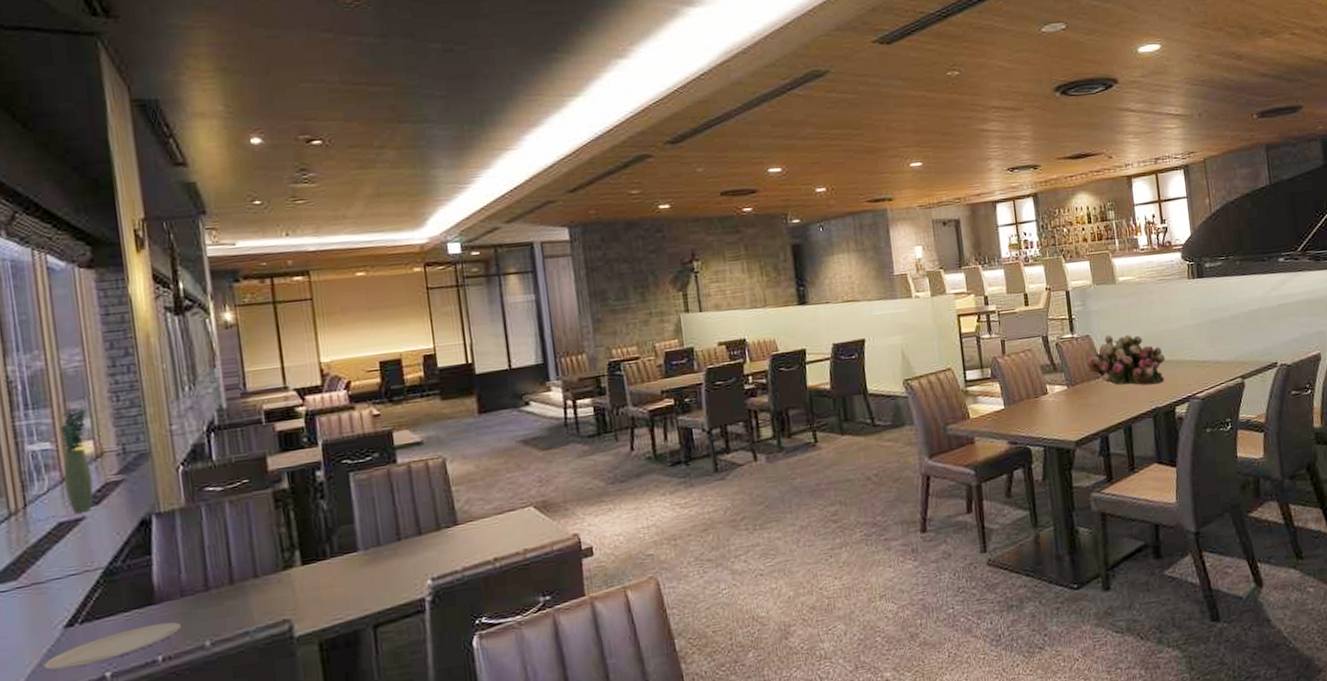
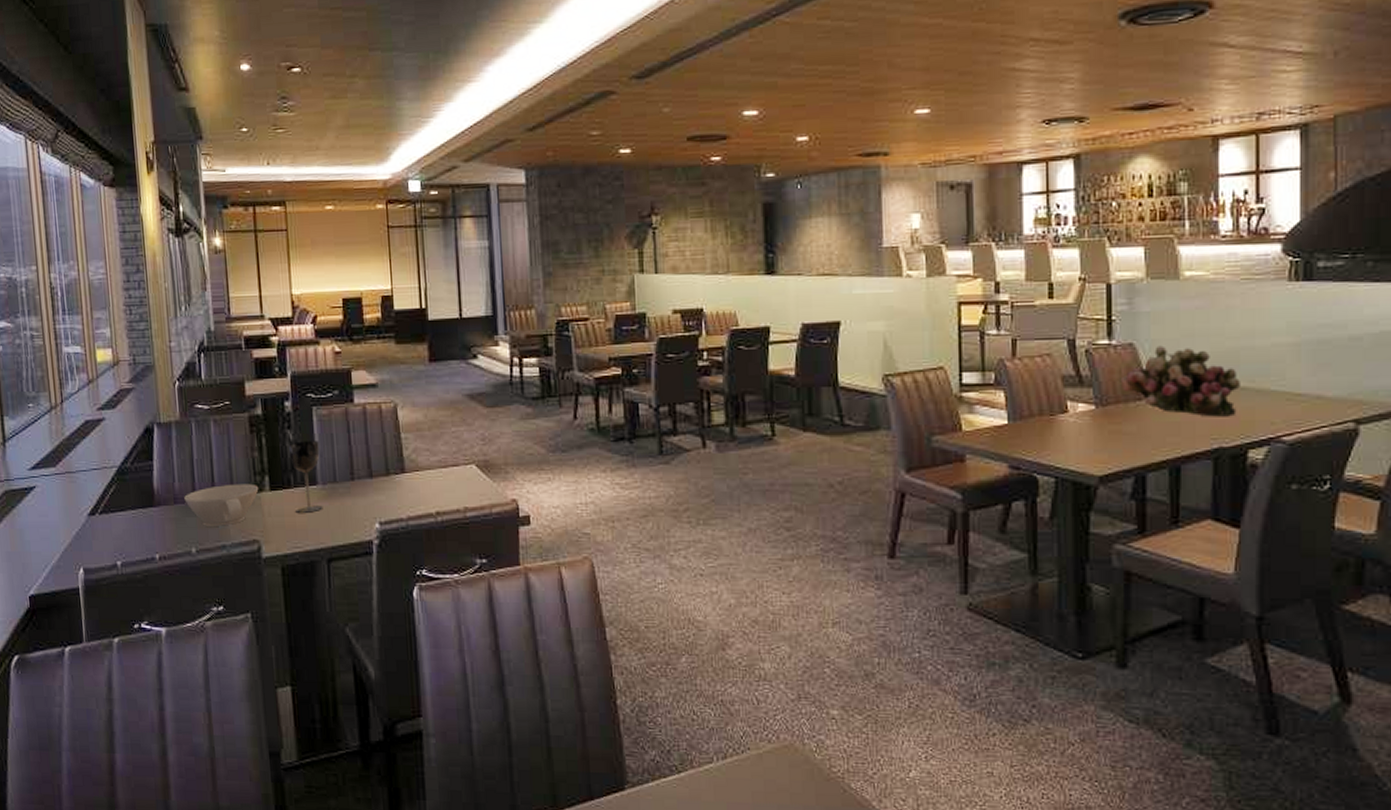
plate: present [43,622,181,671] -> none [73,525,174,553]
vase: present [59,406,94,513] -> none [87,315,111,413]
cup: none [193,561,288,616] -> present [184,483,259,526]
wine glass: none [323,506,366,584] -> present [289,441,323,513]

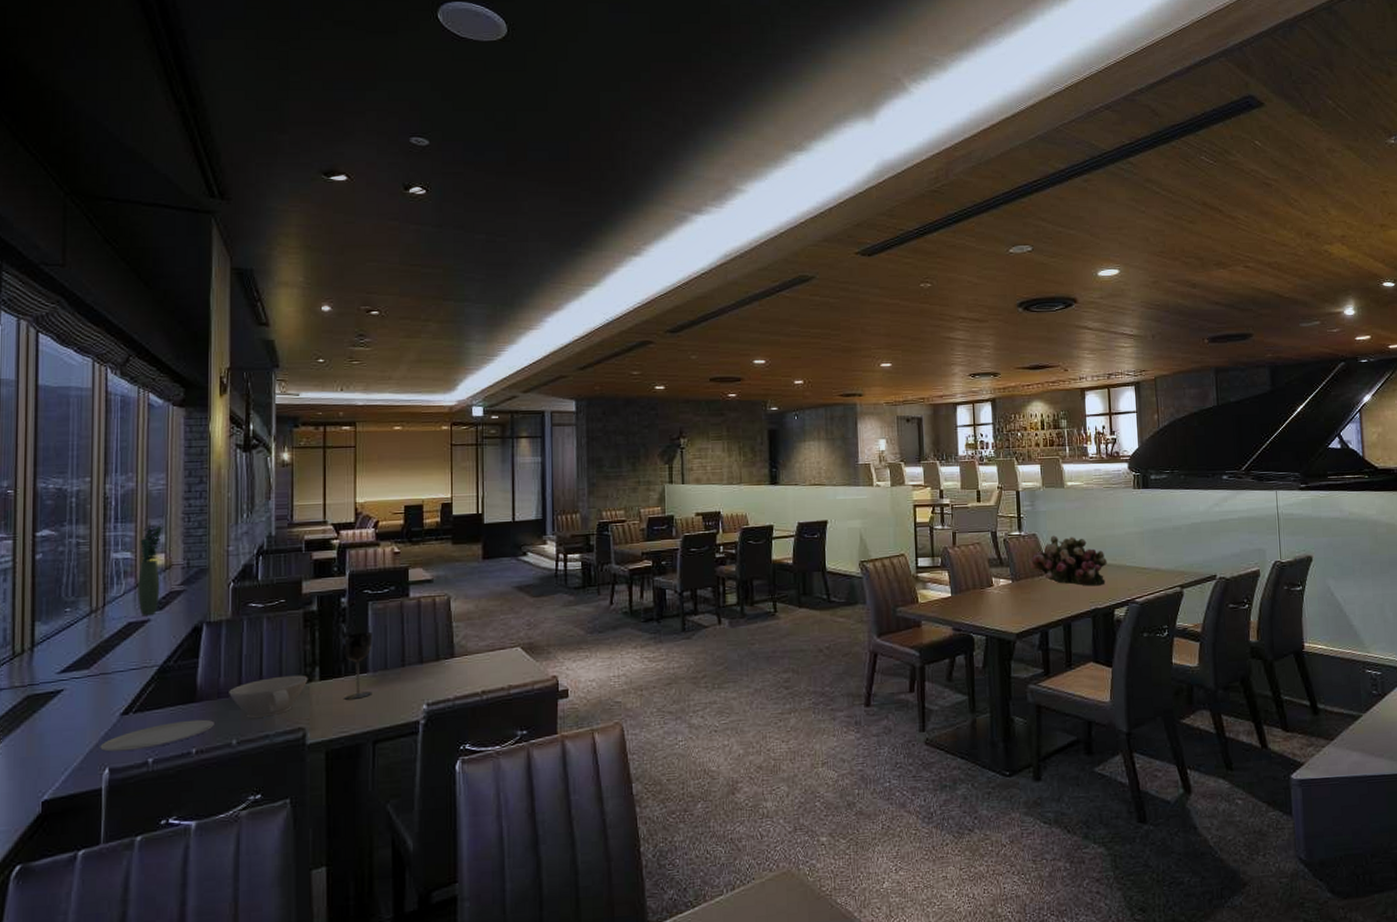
plate: none [73,525,174,553] -> present [100,719,214,753]
vase: none [87,315,111,413] -> present [138,523,162,615]

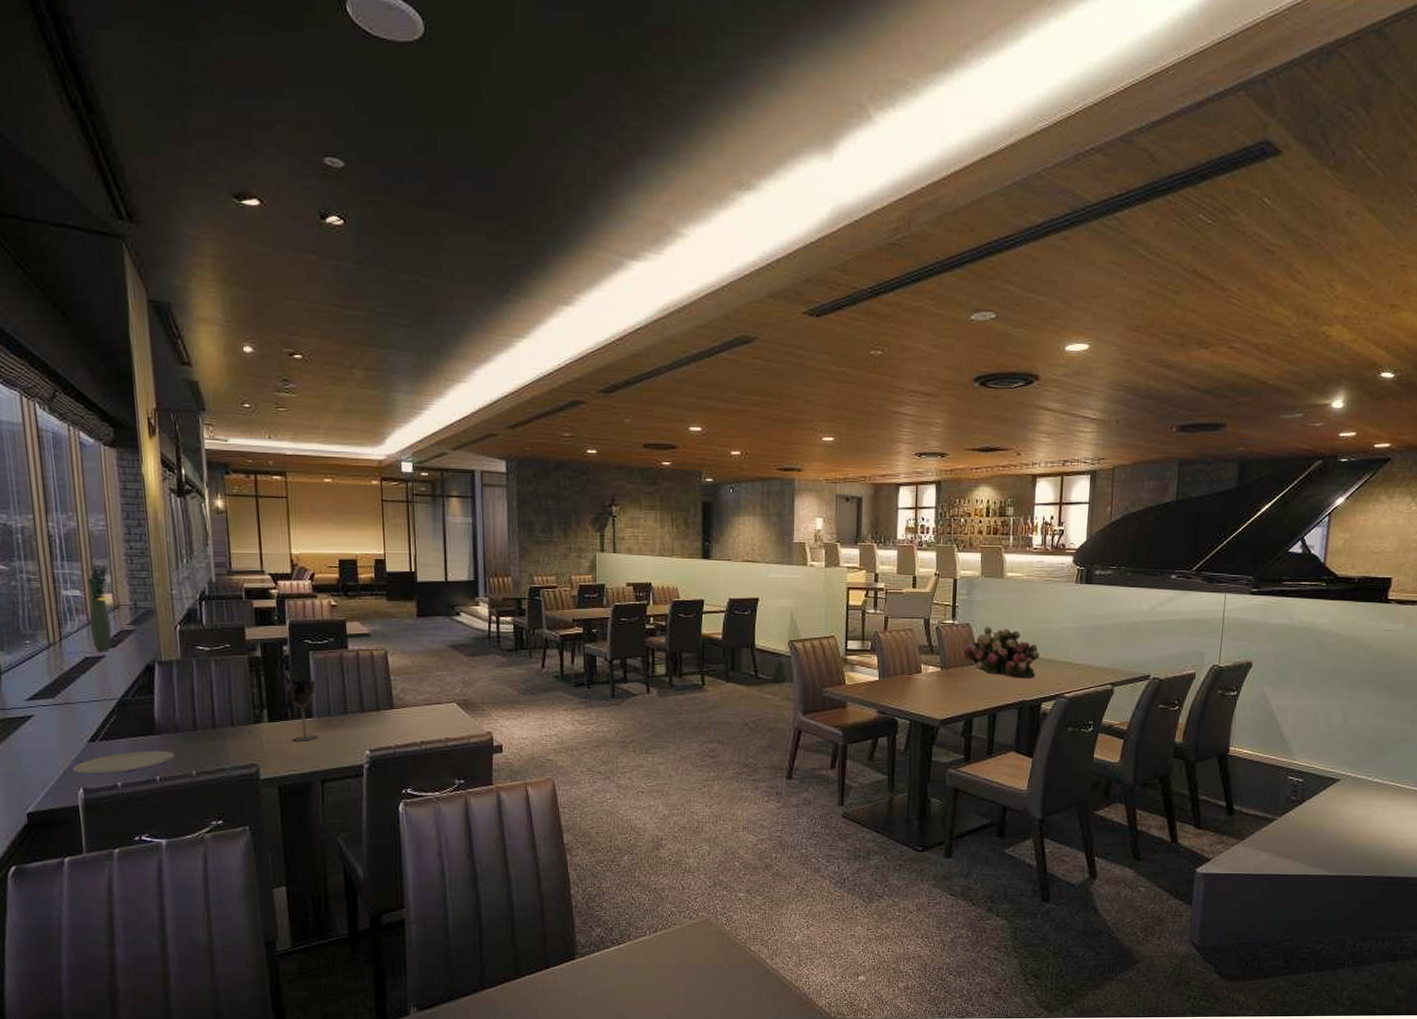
cup: present [229,675,308,718] -> none [185,715,258,752]

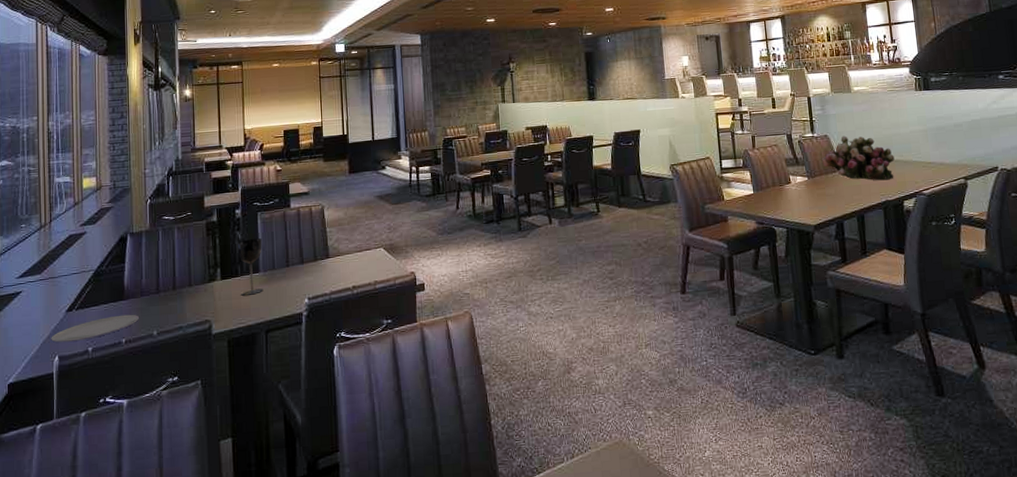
vase: present [87,562,112,651] -> none [76,152,93,229]

